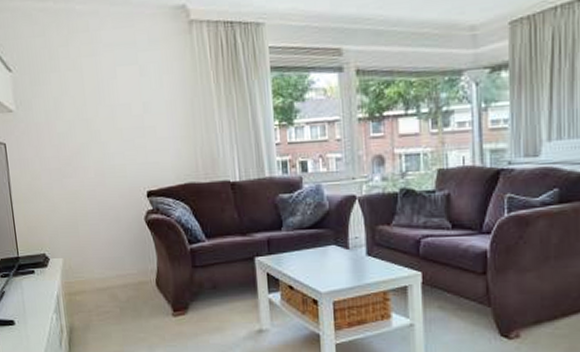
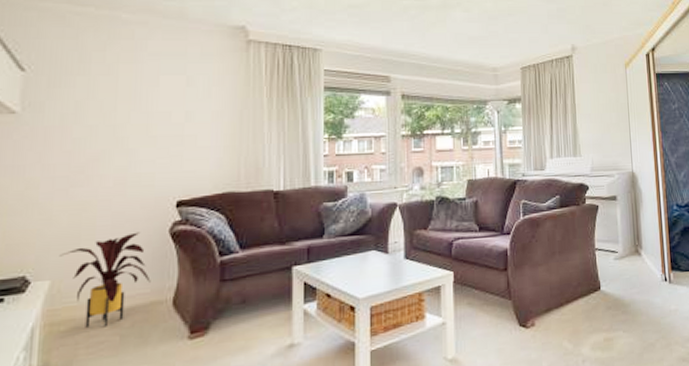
house plant: none [65,219,136,300] -> present [59,232,151,328]

